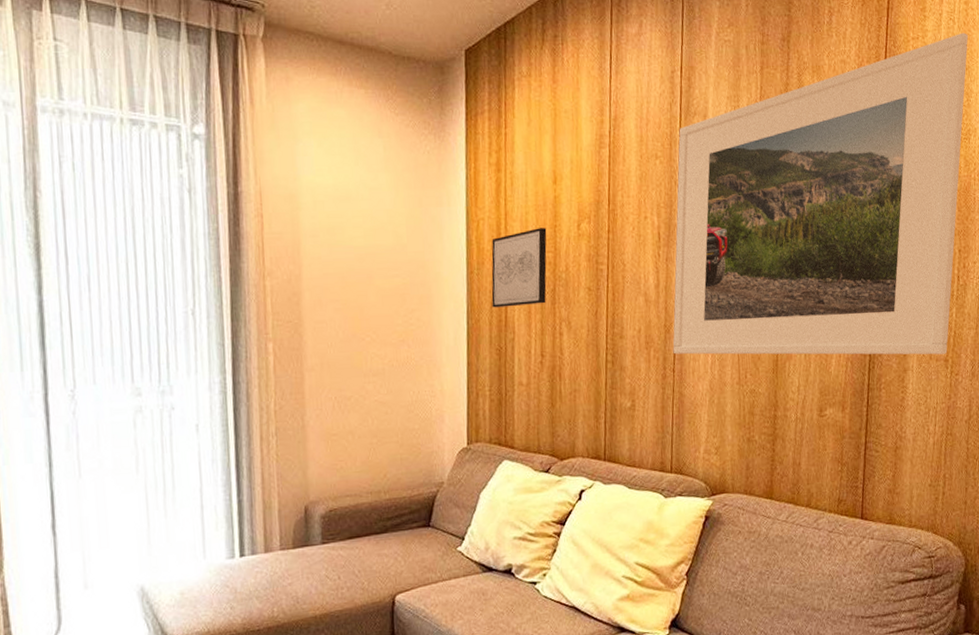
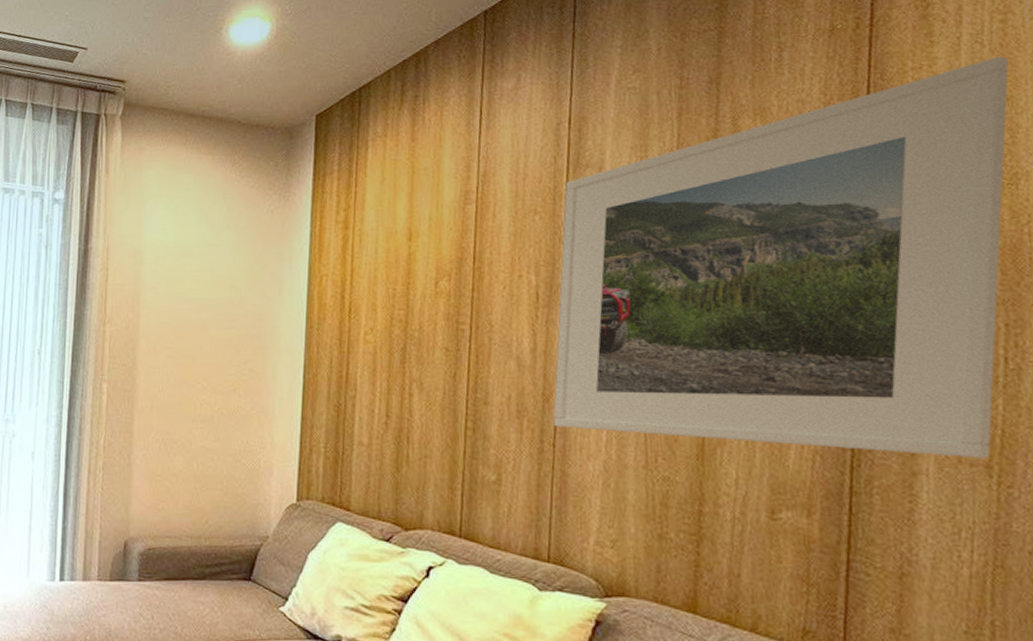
wall art: present [491,228,547,308] -> none [332,285,398,364]

